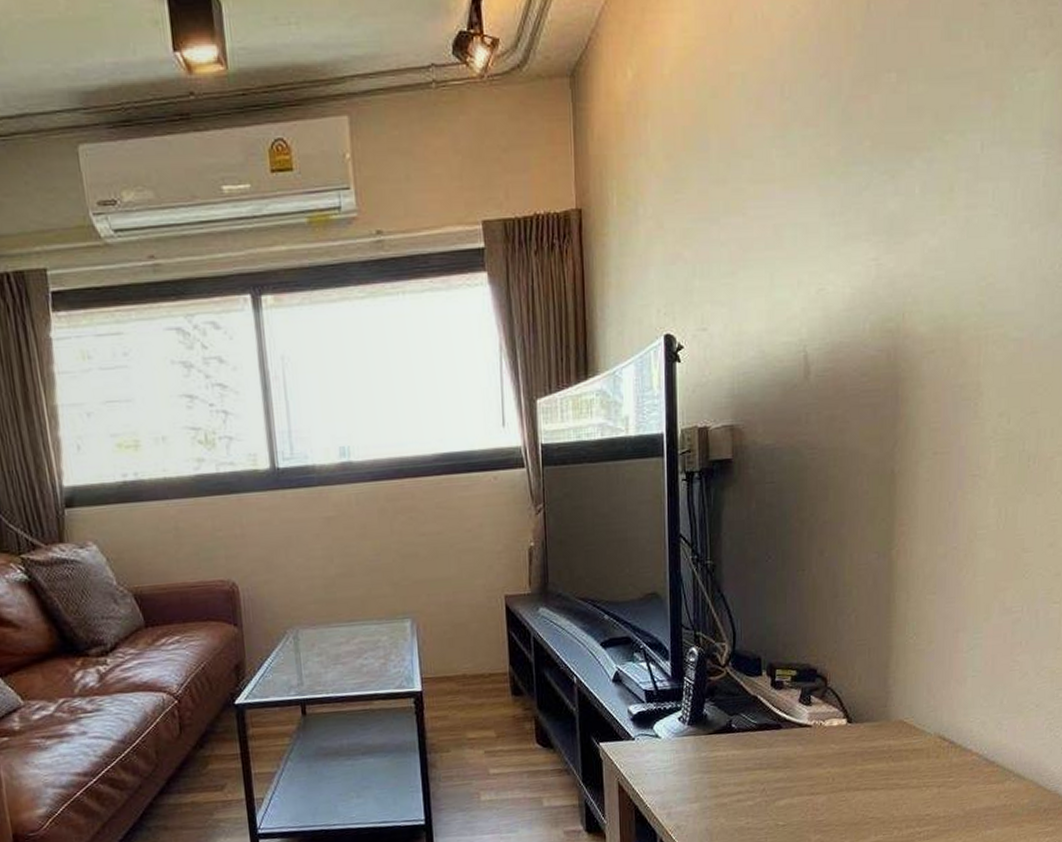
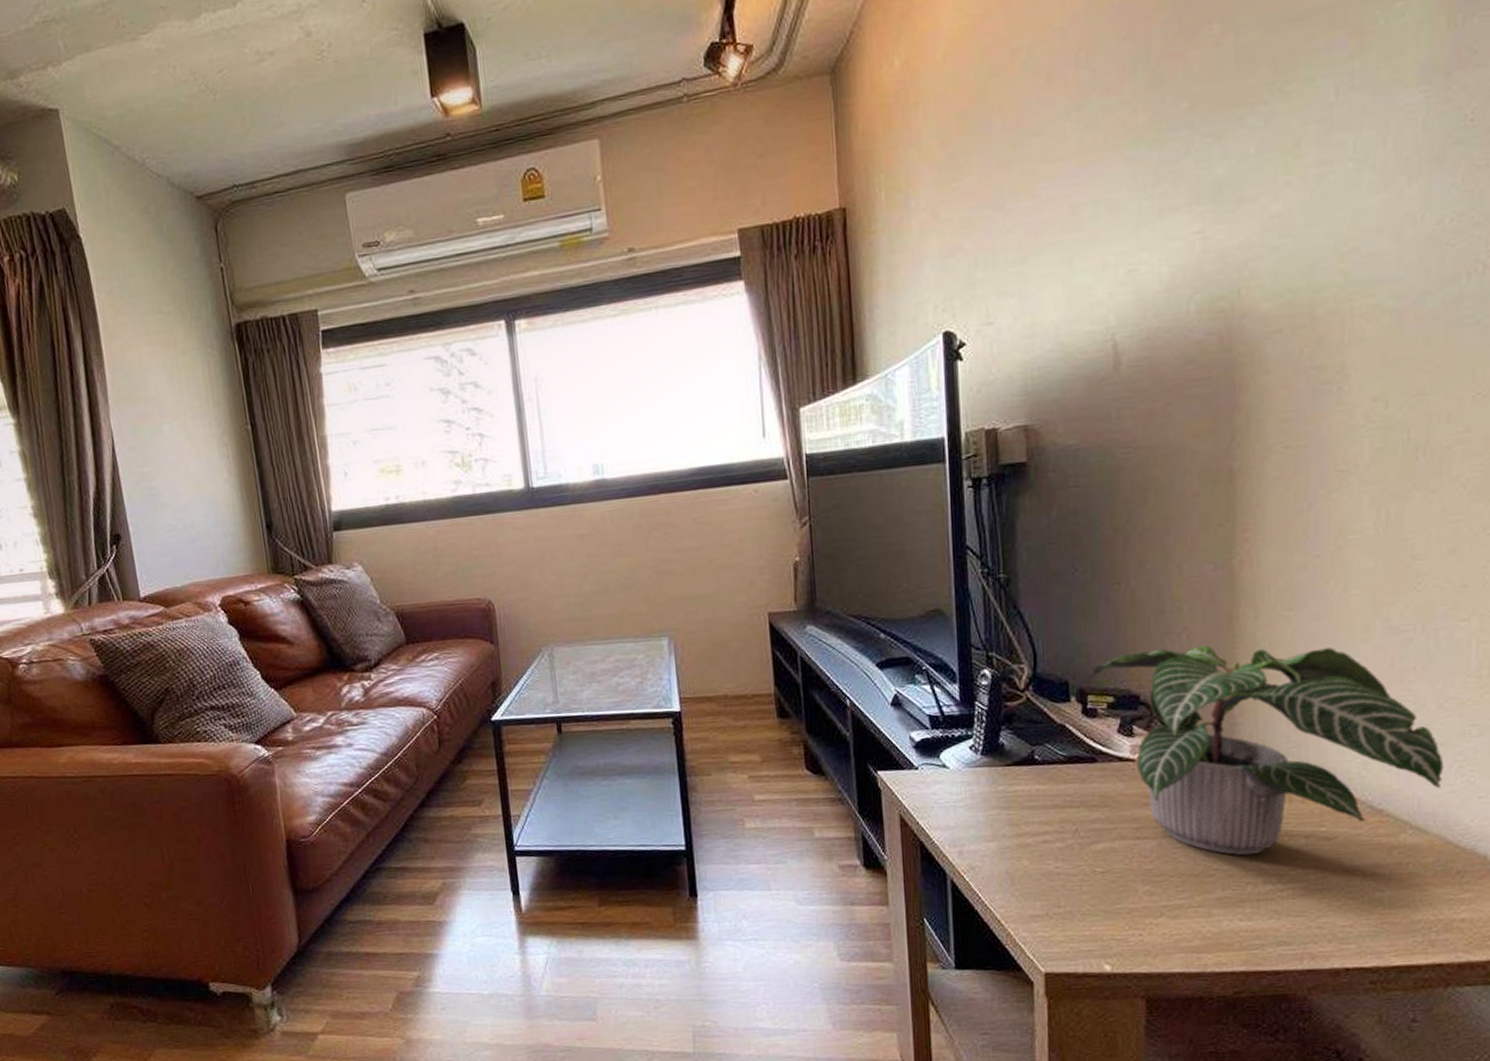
potted plant: none [778,624,1039,805] -> present [1089,645,1444,856]

